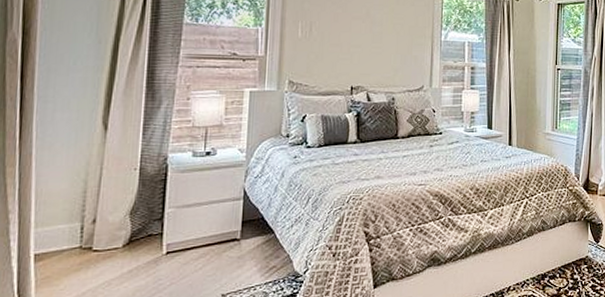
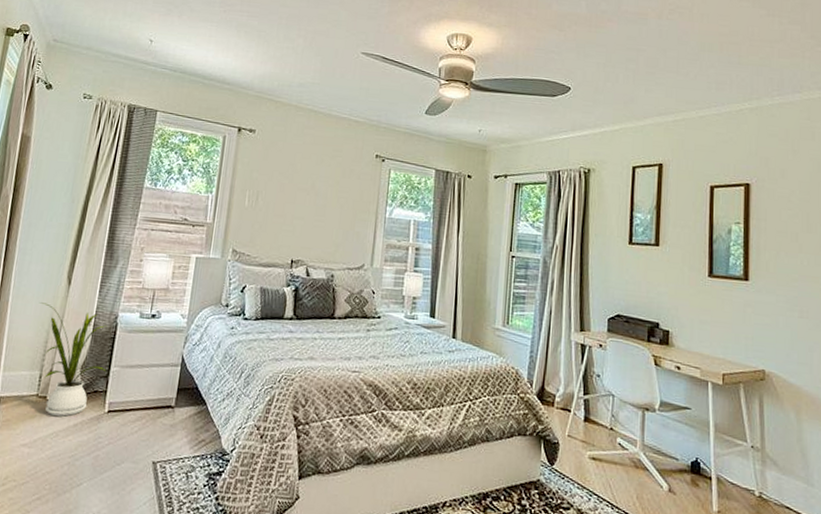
house plant: none [72,152,160,265] -> present [40,302,108,417]

